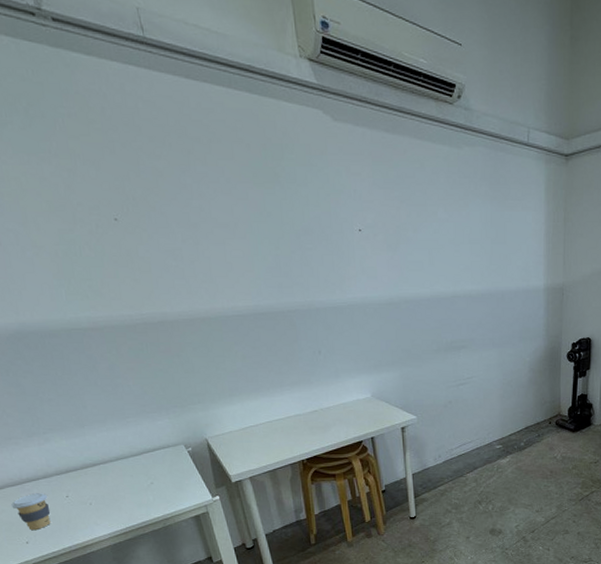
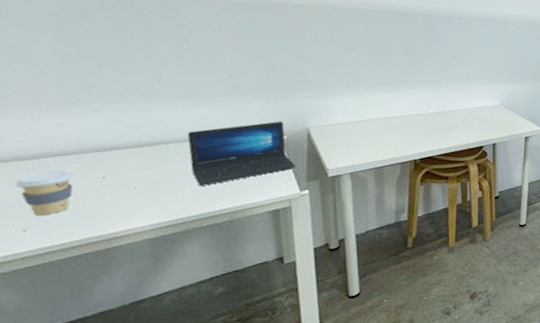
laptop: none [116,434,204,498] -> present [187,121,296,186]

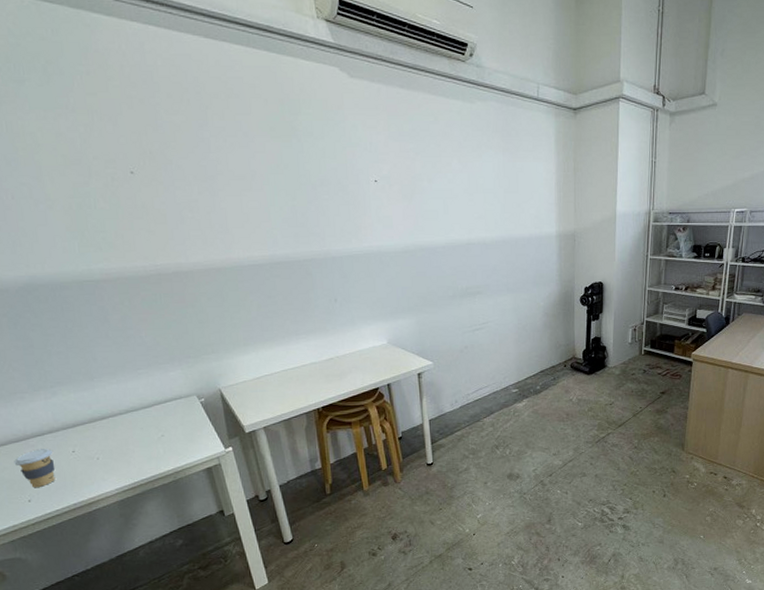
laptop: present [187,121,296,186] -> none [126,385,217,451]

